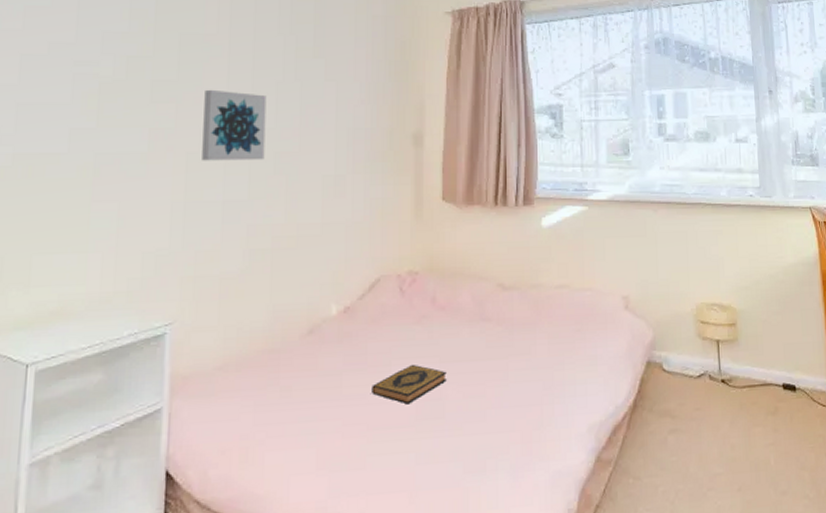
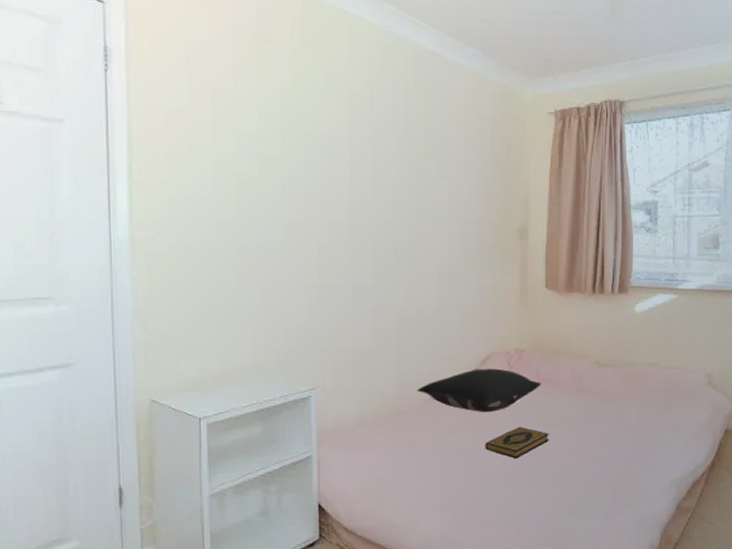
wall art: present [202,89,267,161] -> none [330,186,386,251]
pillow: none [292,294,438,349] -> present [416,368,541,413]

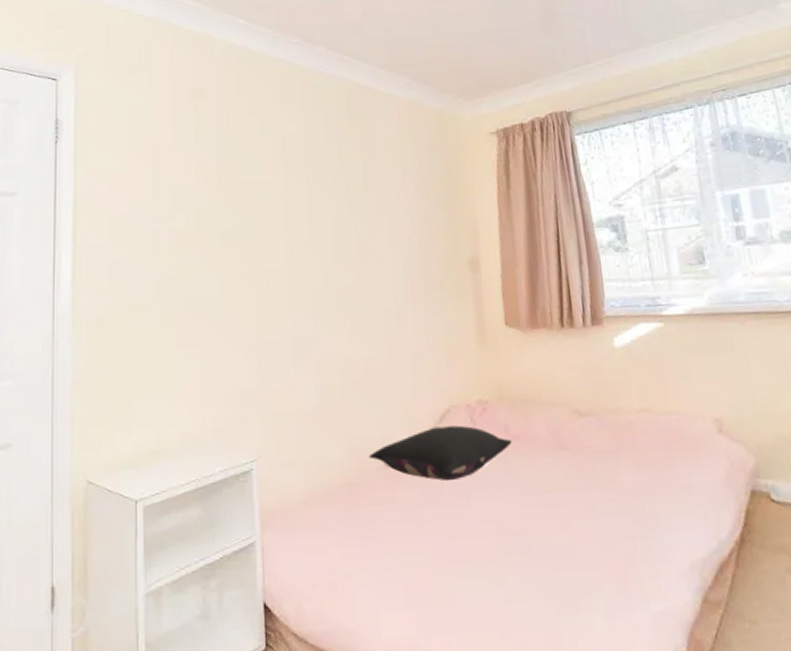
hardback book: present [485,426,549,459] -> none [452,496,528,539]

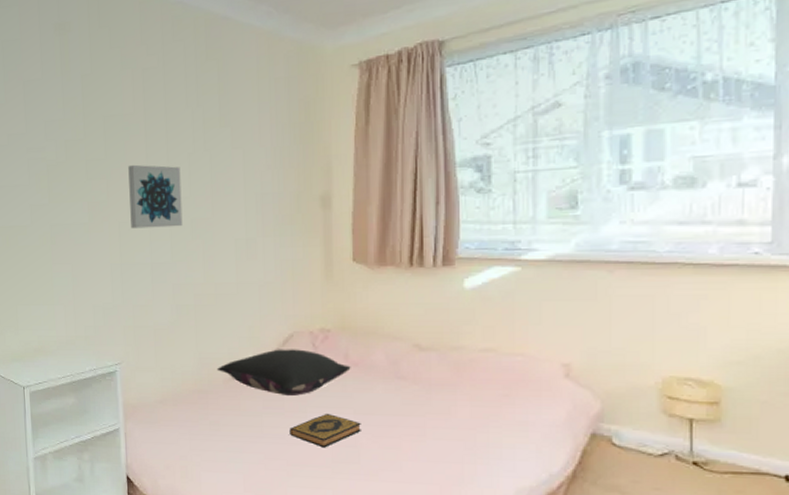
wall art: none [267,232,327,302] -> present [128,164,183,229]
hardback book: none [452,496,528,539] -> present [289,413,361,448]

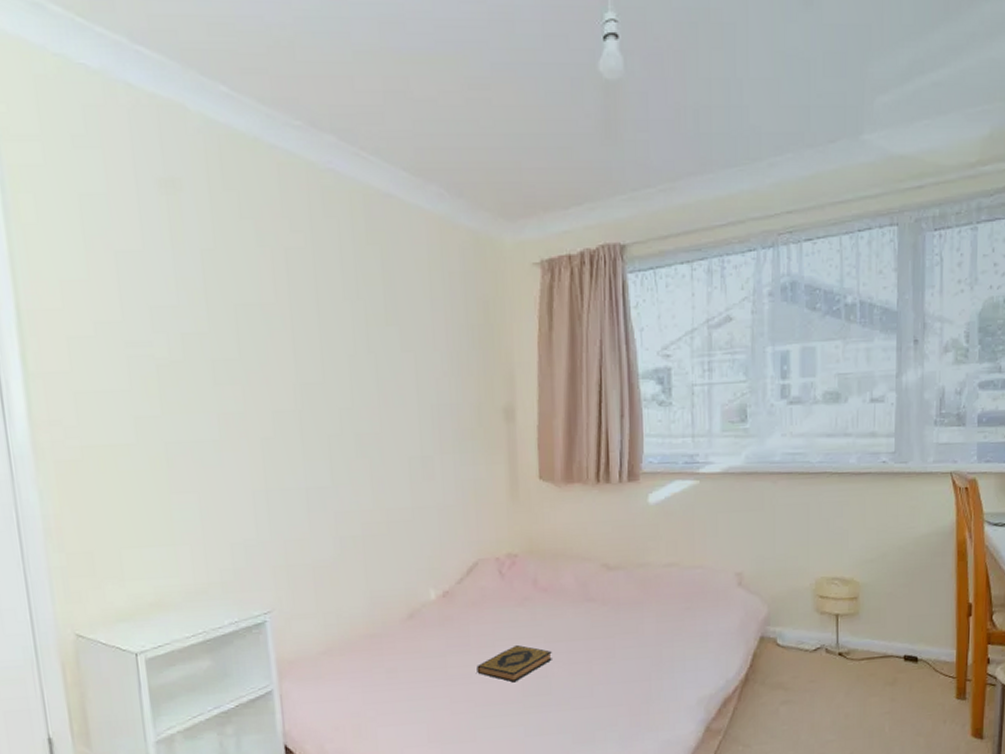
wall art: present [128,164,183,229] -> none [271,367,345,447]
pillow: present [216,349,351,397] -> none [391,578,540,631]

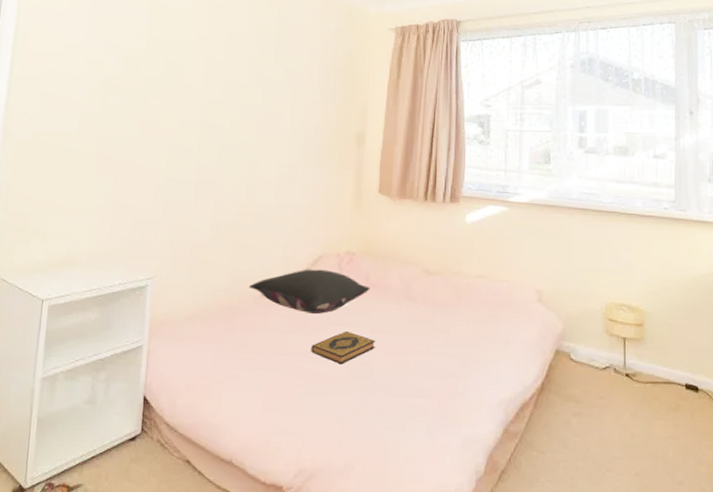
pillow: none [391,578,540,631] -> present [248,269,370,315]

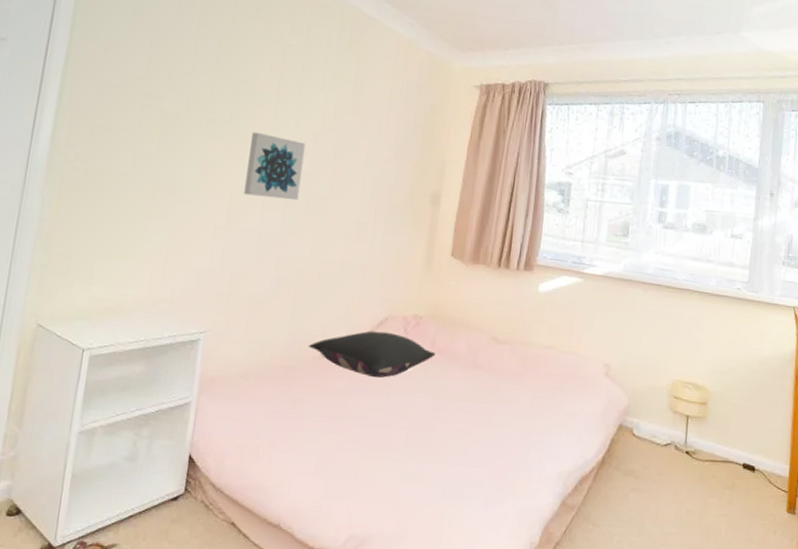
wall art: none [181,87,235,149] -> present [244,132,306,201]
hardback book: present [311,330,375,365] -> none [370,396,437,431]

